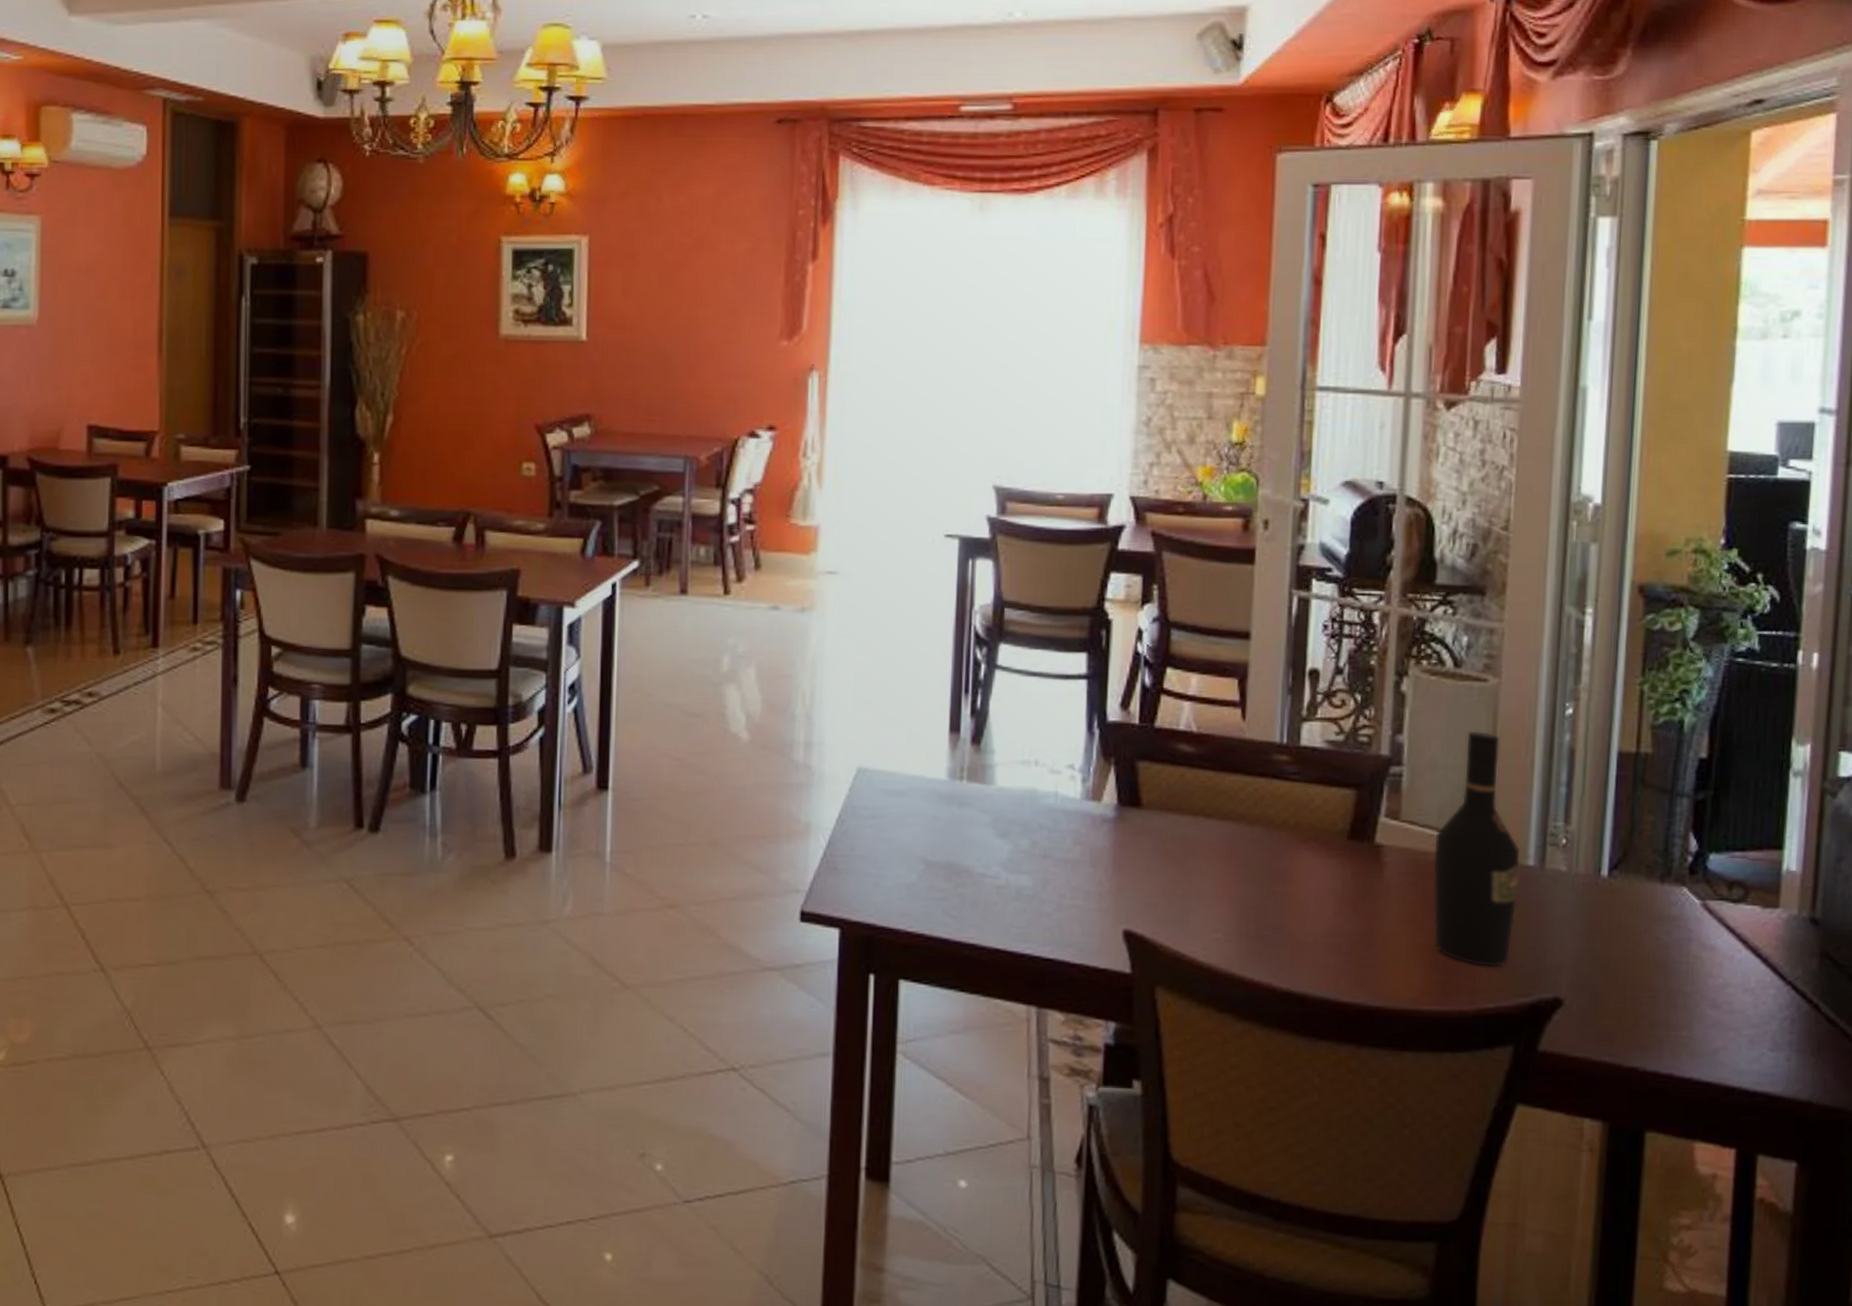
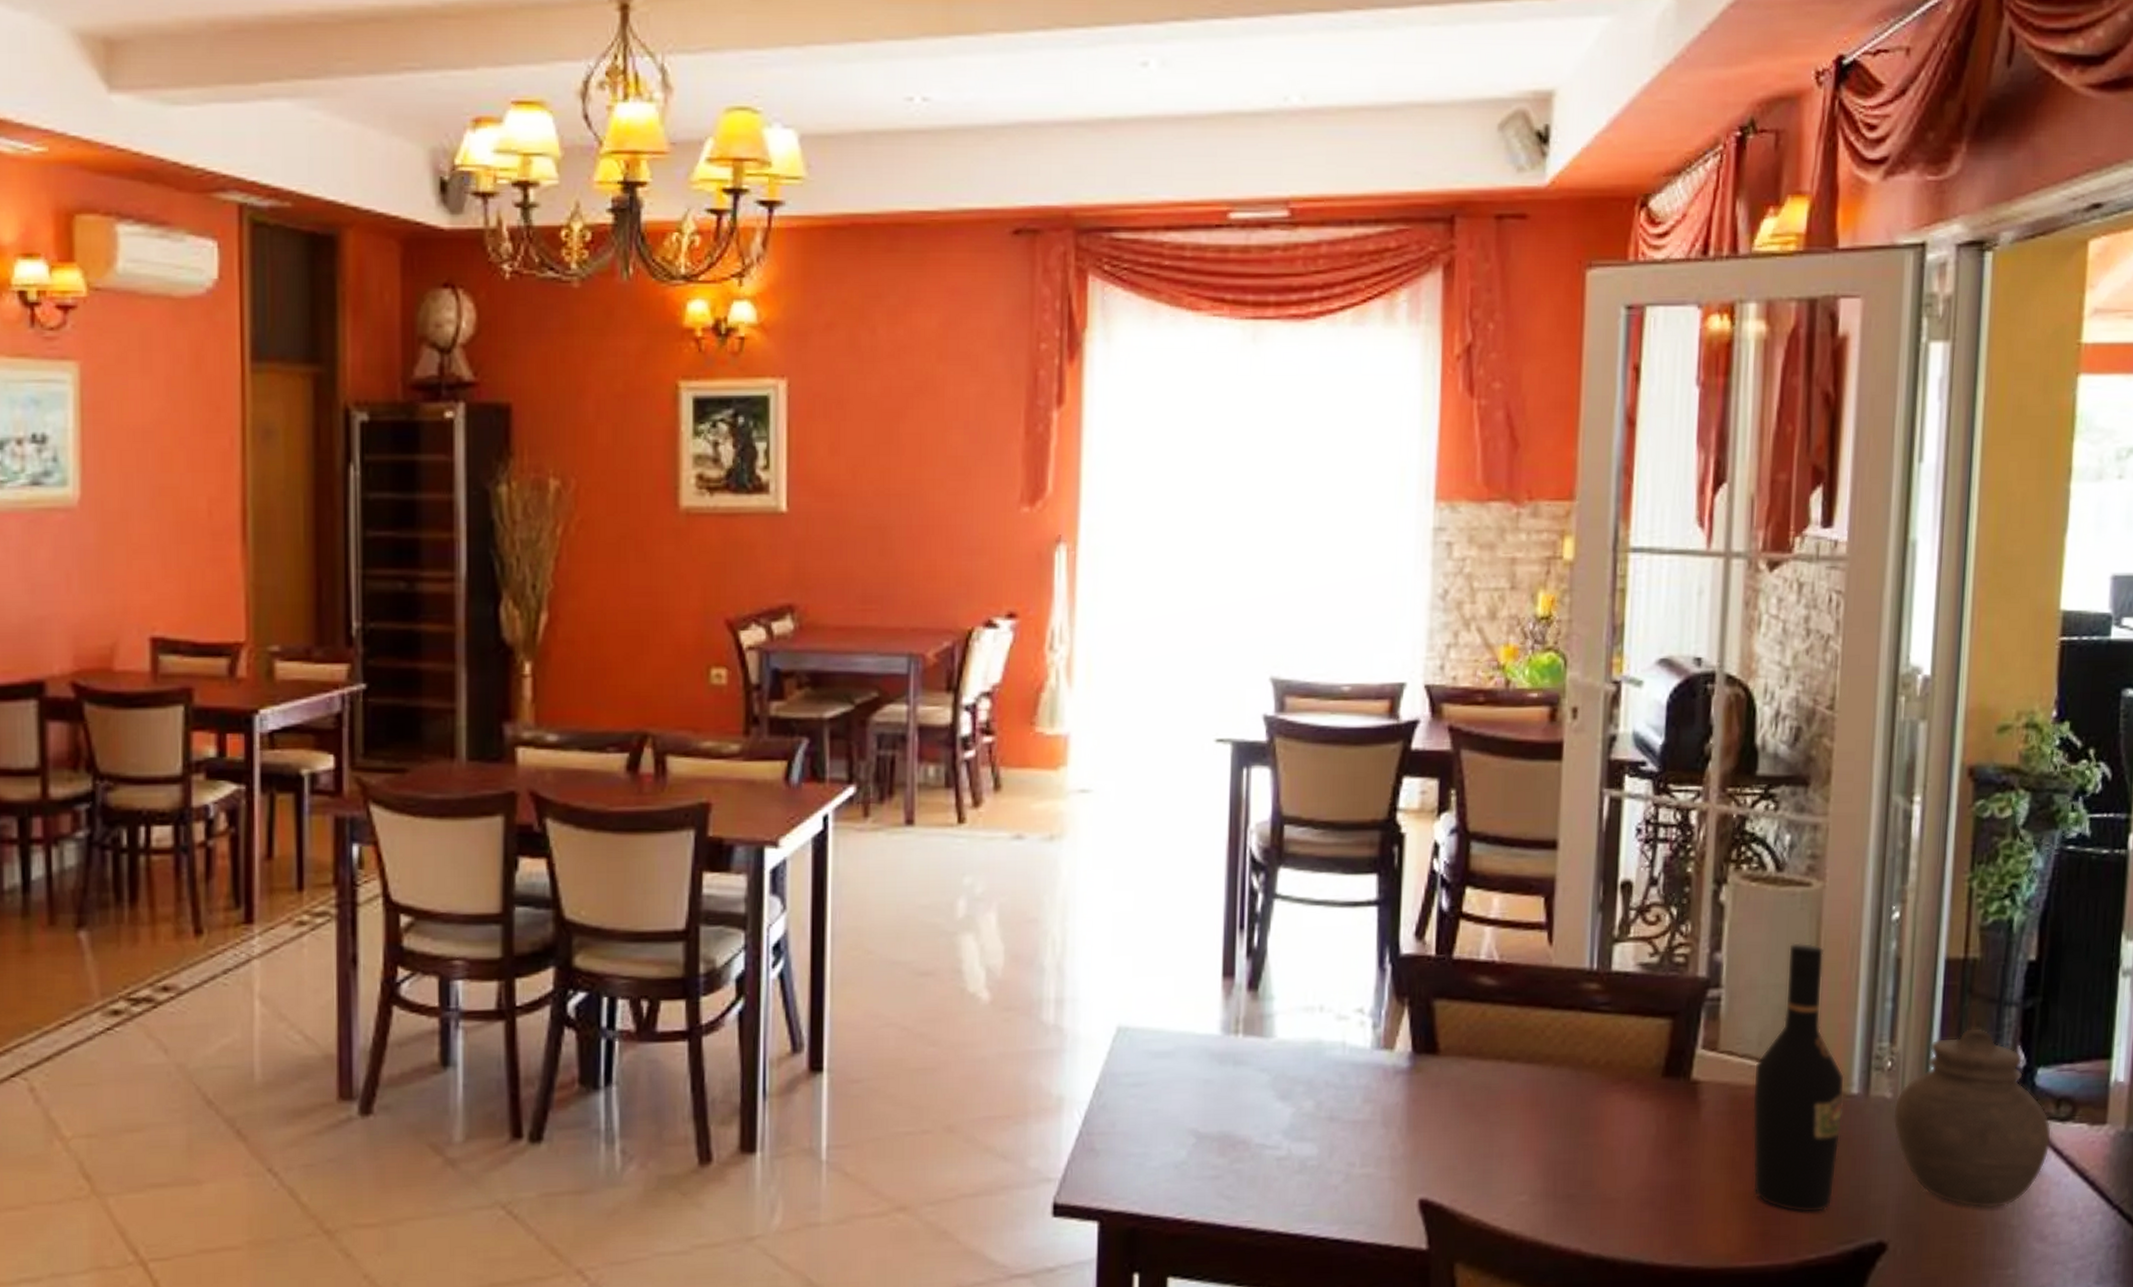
jar: none [1568,814,1725,976] -> present [1893,1027,2052,1209]

